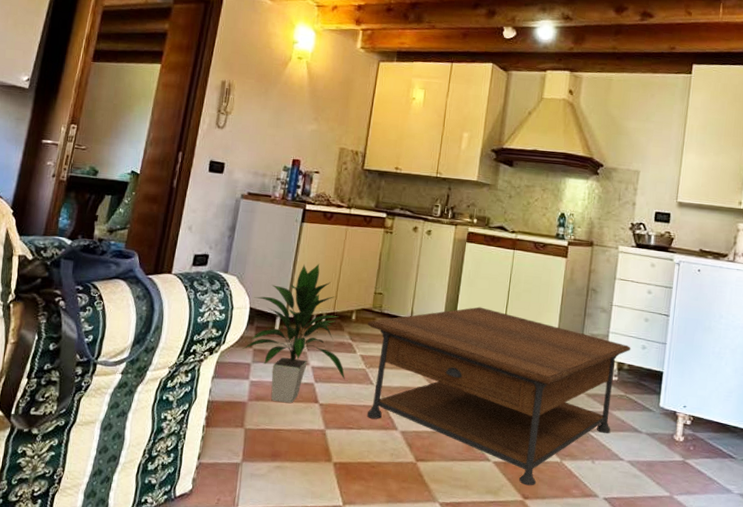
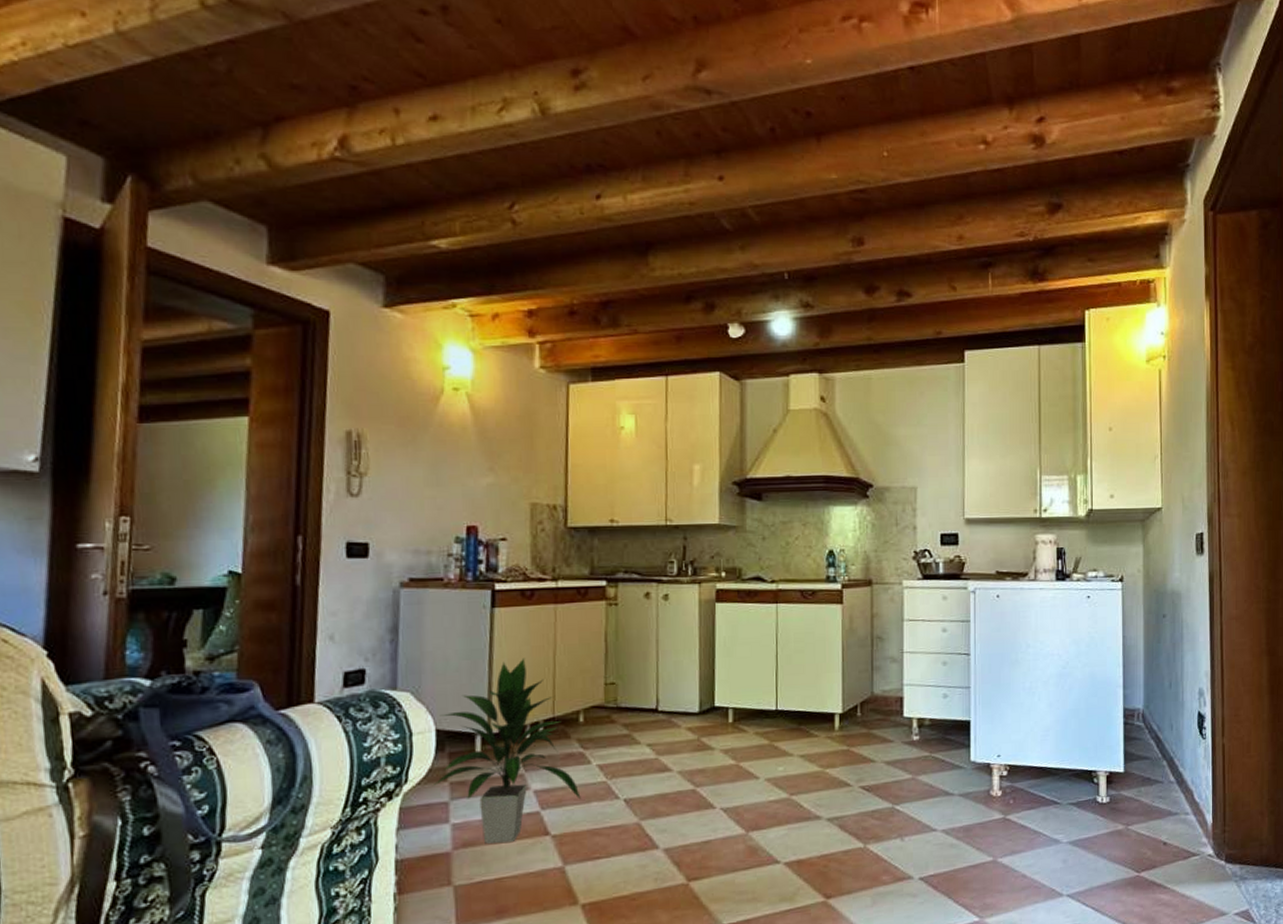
coffee table: present [366,306,631,486] -> none [601,679,931,883]

